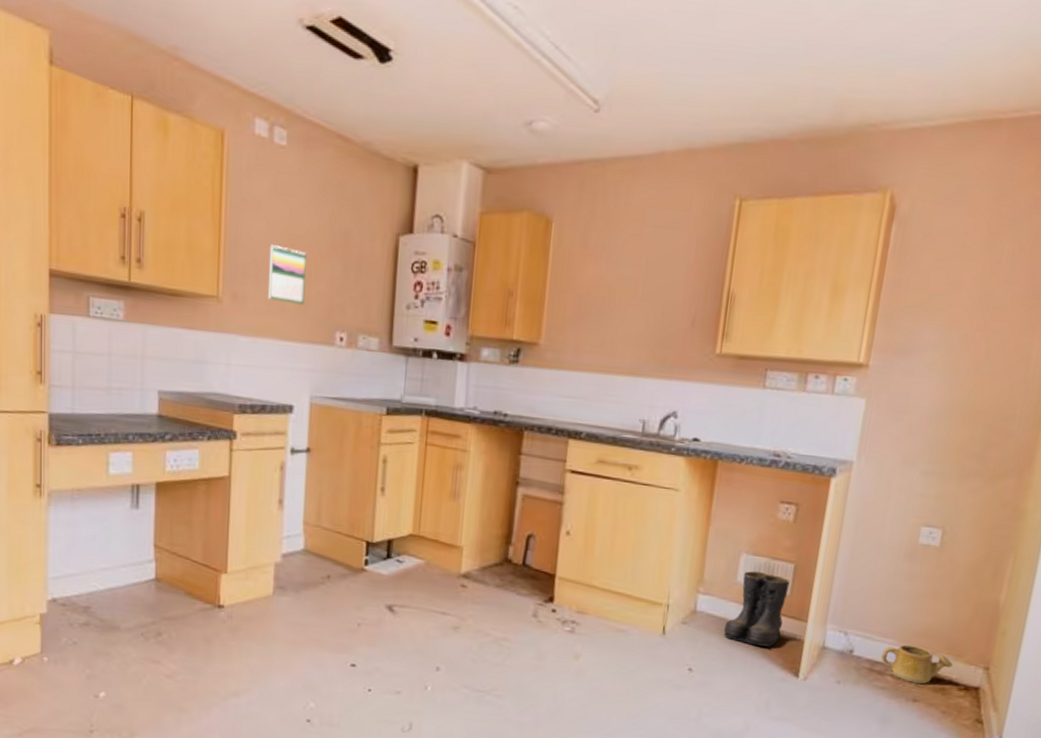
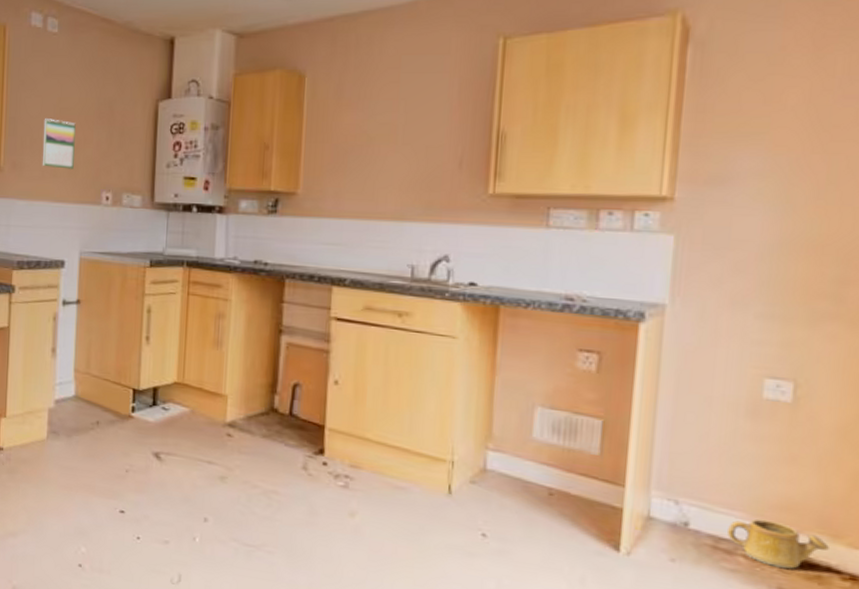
boots: present [723,571,790,647] -> none [520,426,598,514]

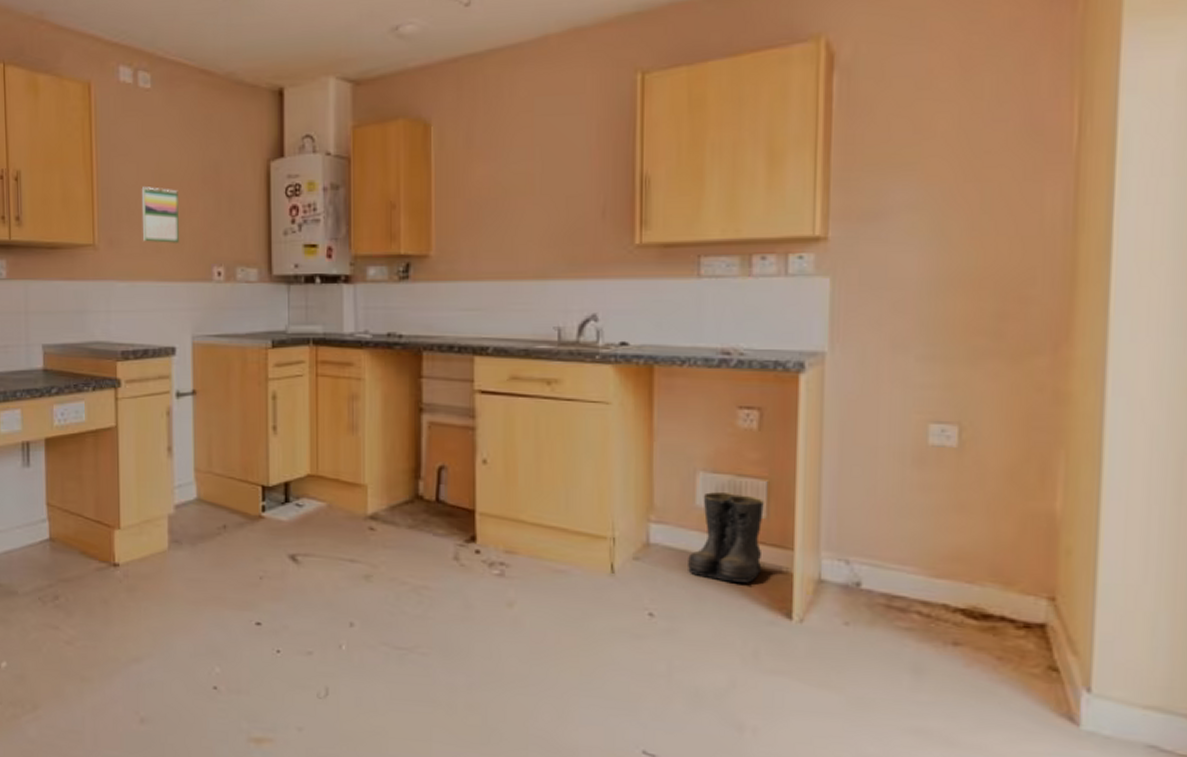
boots: none [520,426,598,514] -> present [686,492,764,583]
watering can: present [726,518,829,569] -> none [899,572,1002,622]

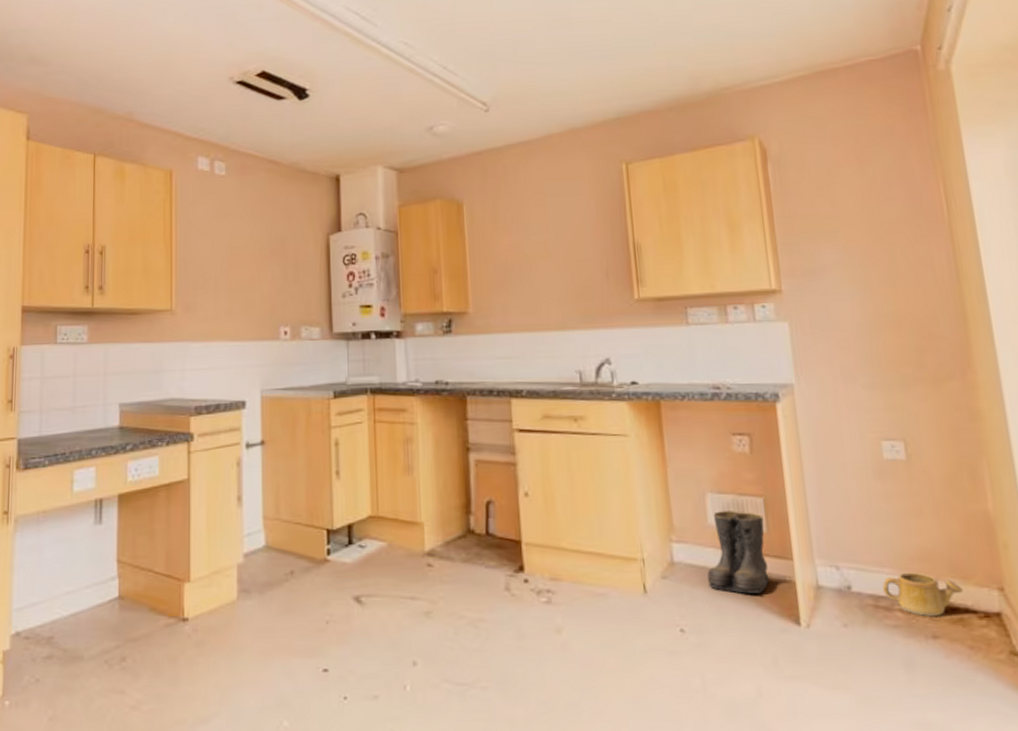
calendar: present [141,187,179,243] -> none [216,258,249,307]
watering can: none [899,572,1002,622] -> present [882,572,963,616]

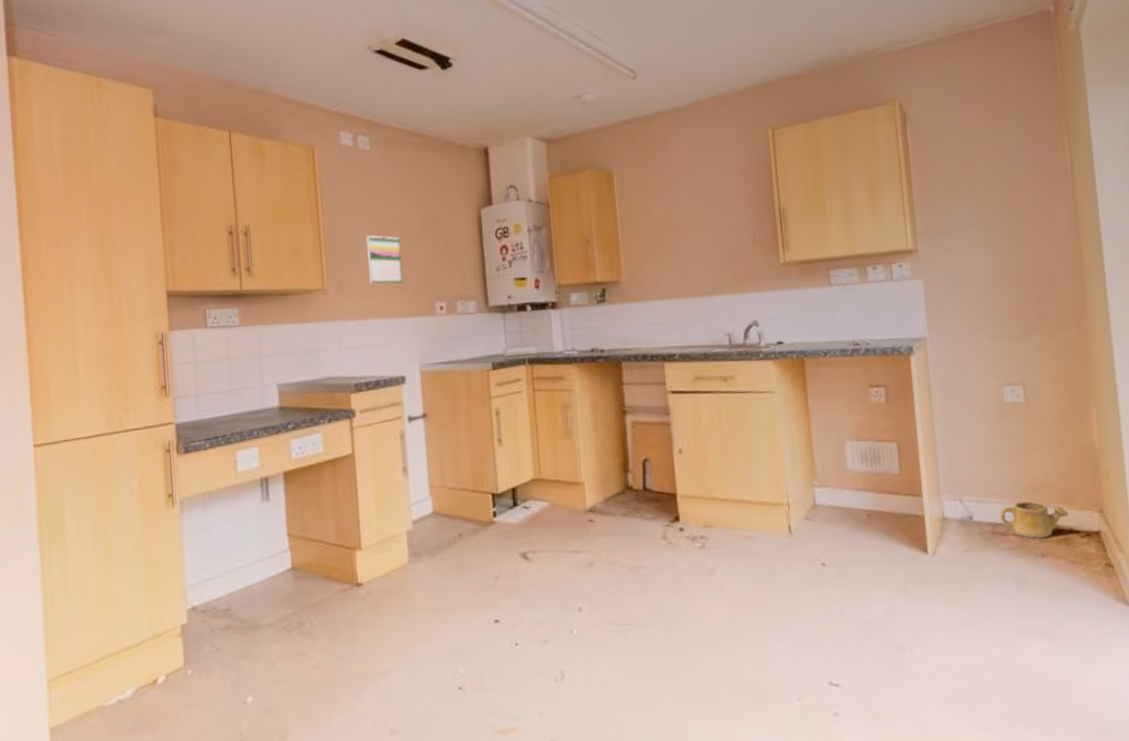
calendar: none [216,258,249,307] -> present [366,235,403,284]
boots: present [707,511,771,594] -> none [846,456,903,529]

